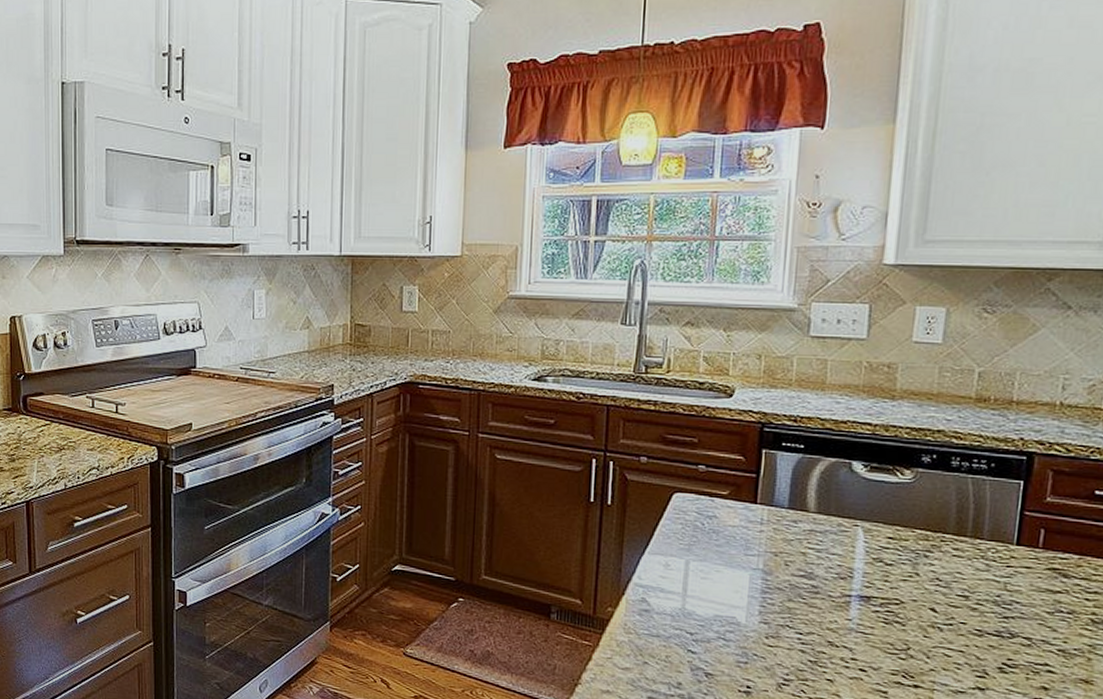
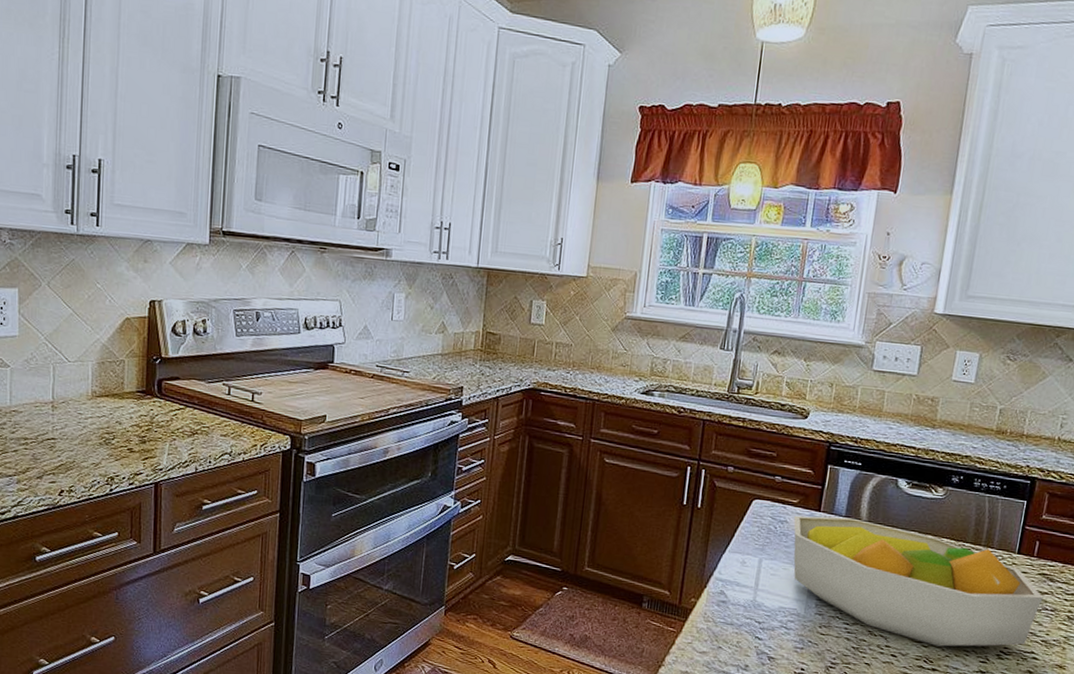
fruit bowl: none [724,509,1056,659] -> present [793,515,1044,647]

